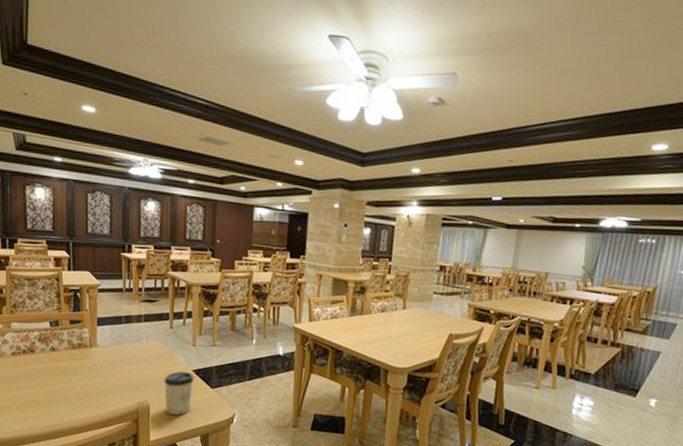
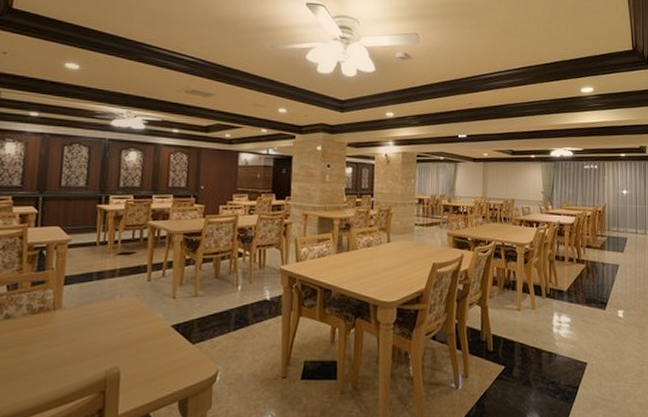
cup: present [164,371,194,416] -> none [138,329,173,381]

